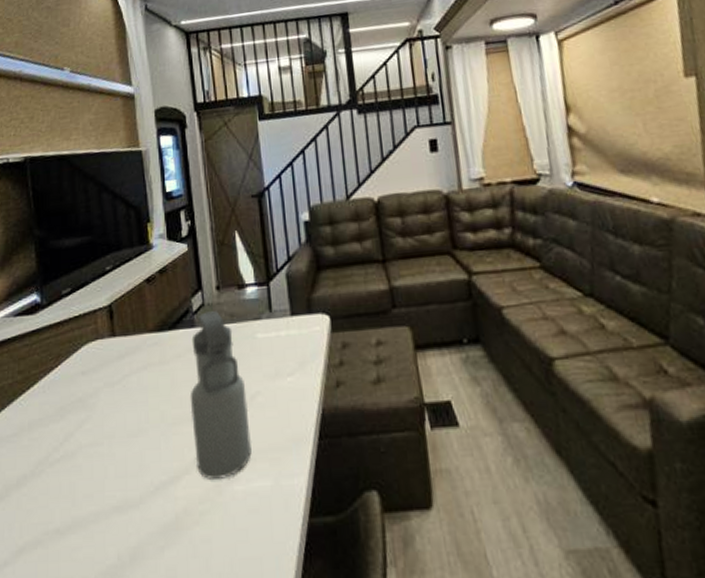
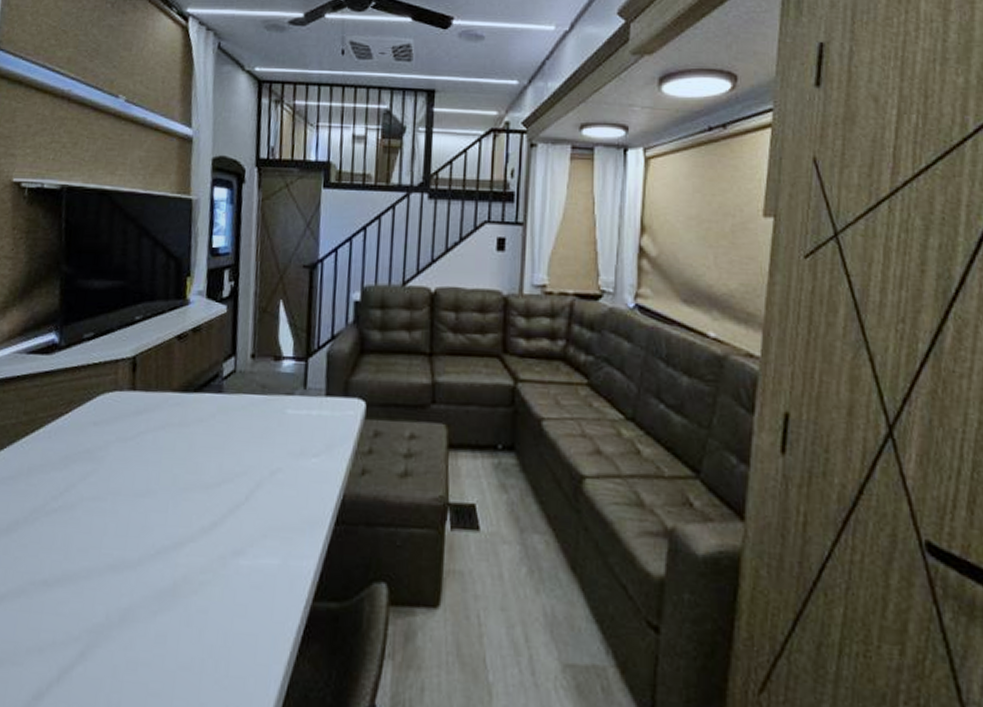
water bottle: present [189,309,252,479] -> none [203,377,267,551]

